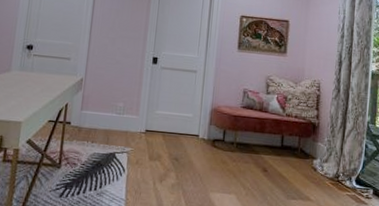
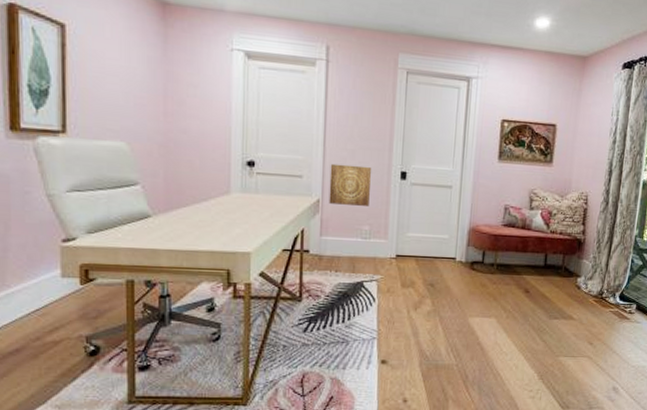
wall art: none [90,49,129,86] -> present [329,163,372,206]

